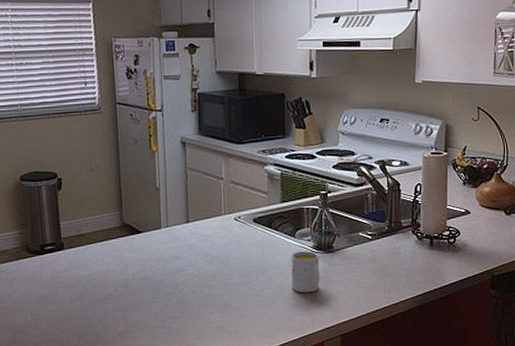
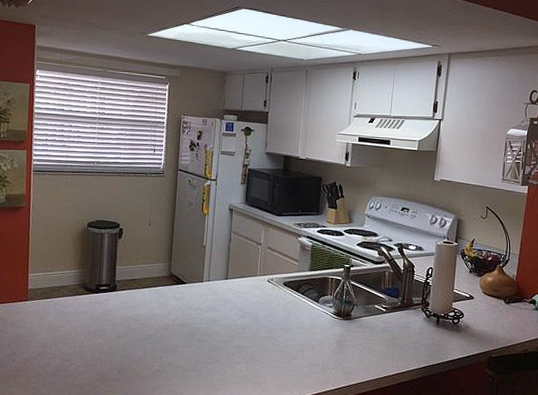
mug: present [291,251,321,293] -> none [311,316,338,354]

